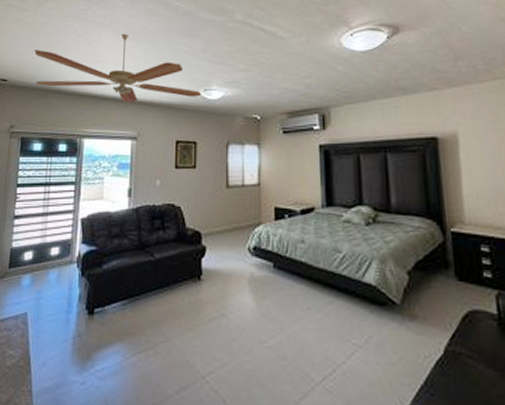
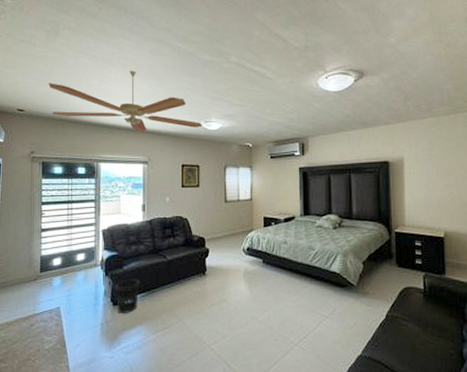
wastebasket: none [91,281,121,325] -> present [115,279,140,313]

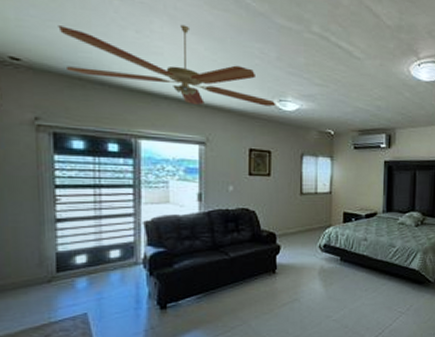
wastebasket: present [115,279,140,313] -> none [163,279,195,317]

